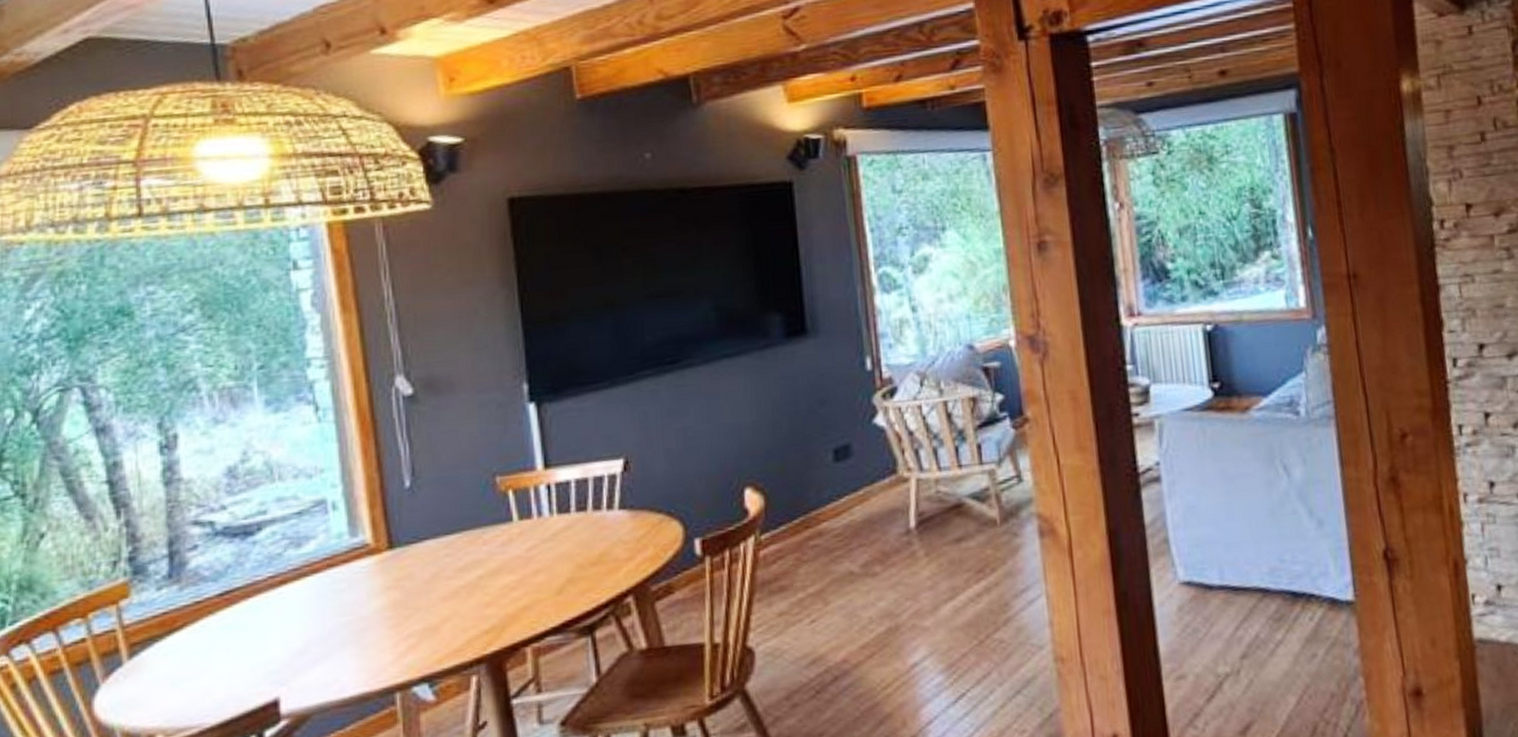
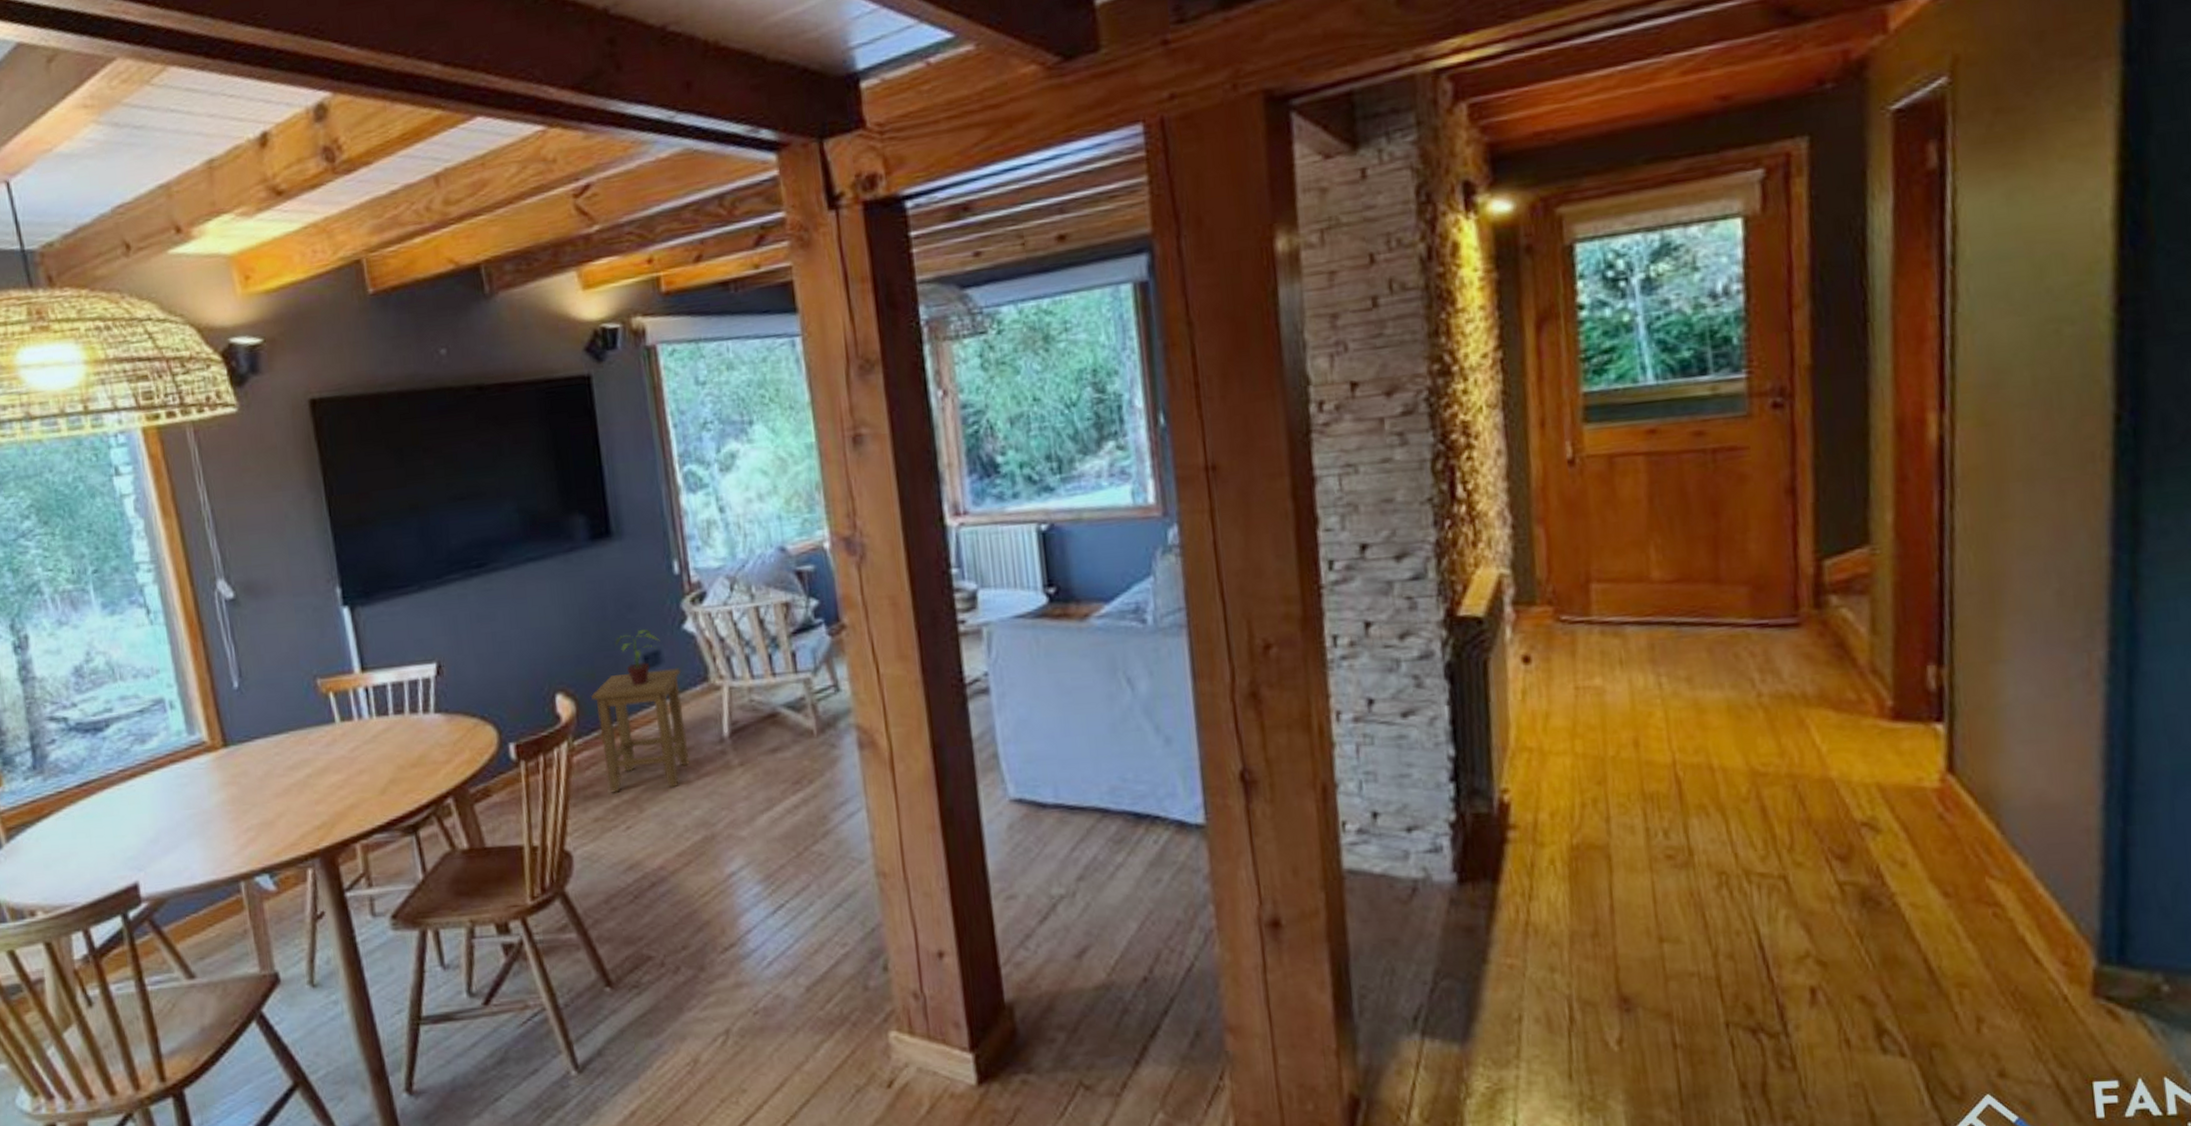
stool: none [779,461,876,587] -> present [590,668,690,793]
potted plant: none [806,423,851,480] -> present [615,629,660,686]

